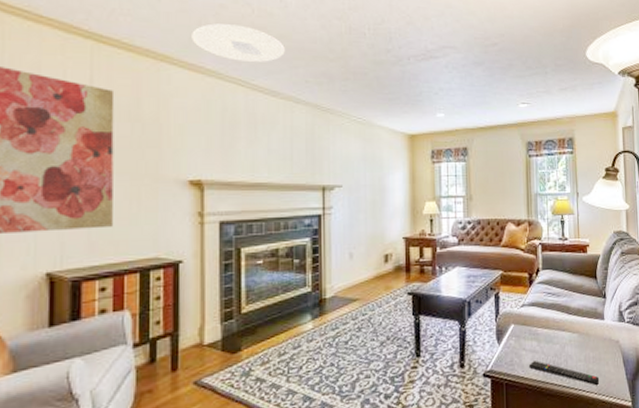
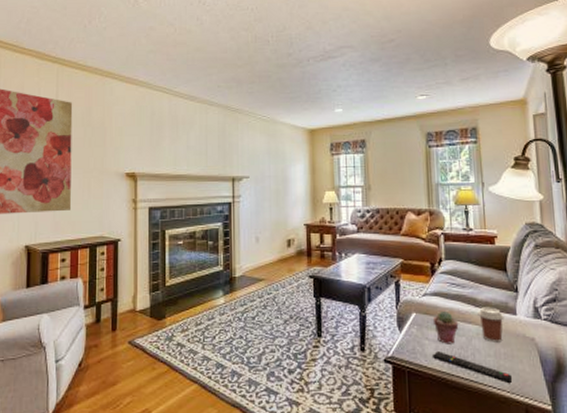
ceiling light: present [192,23,285,63] -> none [128,43,201,74]
potted succulent: none [531,320,554,353] -> present [434,310,459,344]
coffee cup: none [570,314,594,348] -> present [478,307,504,342]

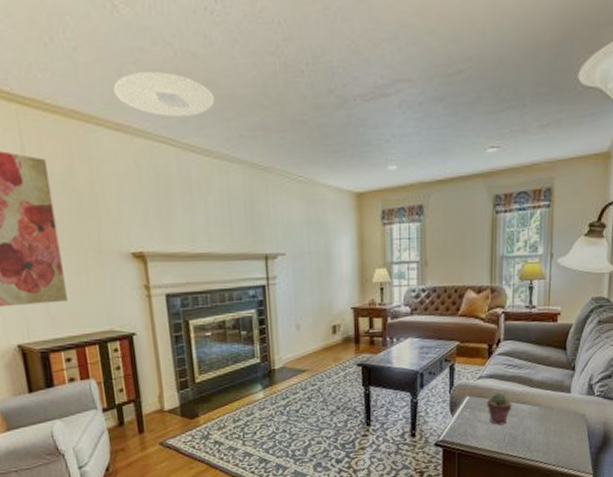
ceiling light: none [128,43,201,74] -> present [113,72,214,118]
remote control: present [433,351,513,384] -> none [484,432,560,458]
coffee cup: present [478,307,504,342] -> none [532,386,558,421]

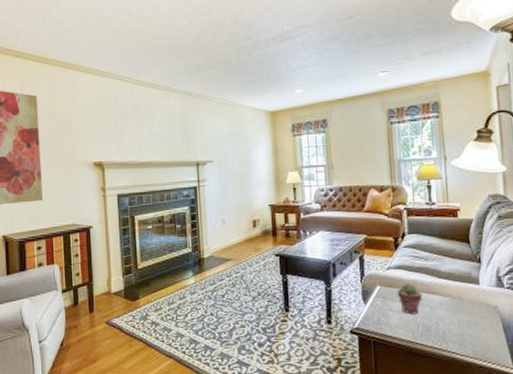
ceiling light: present [113,72,214,118] -> none [88,31,160,62]

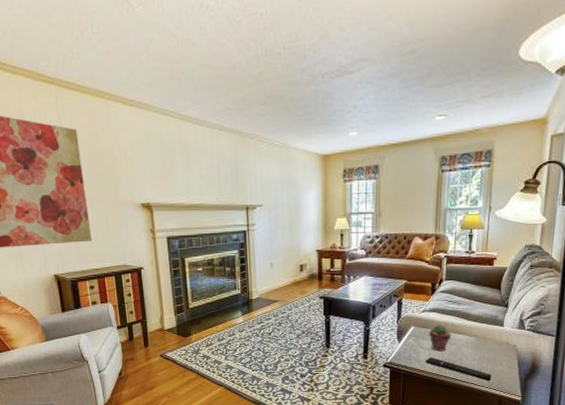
remote control: none [397,322,476,350] -> present [426,357,492,382]

